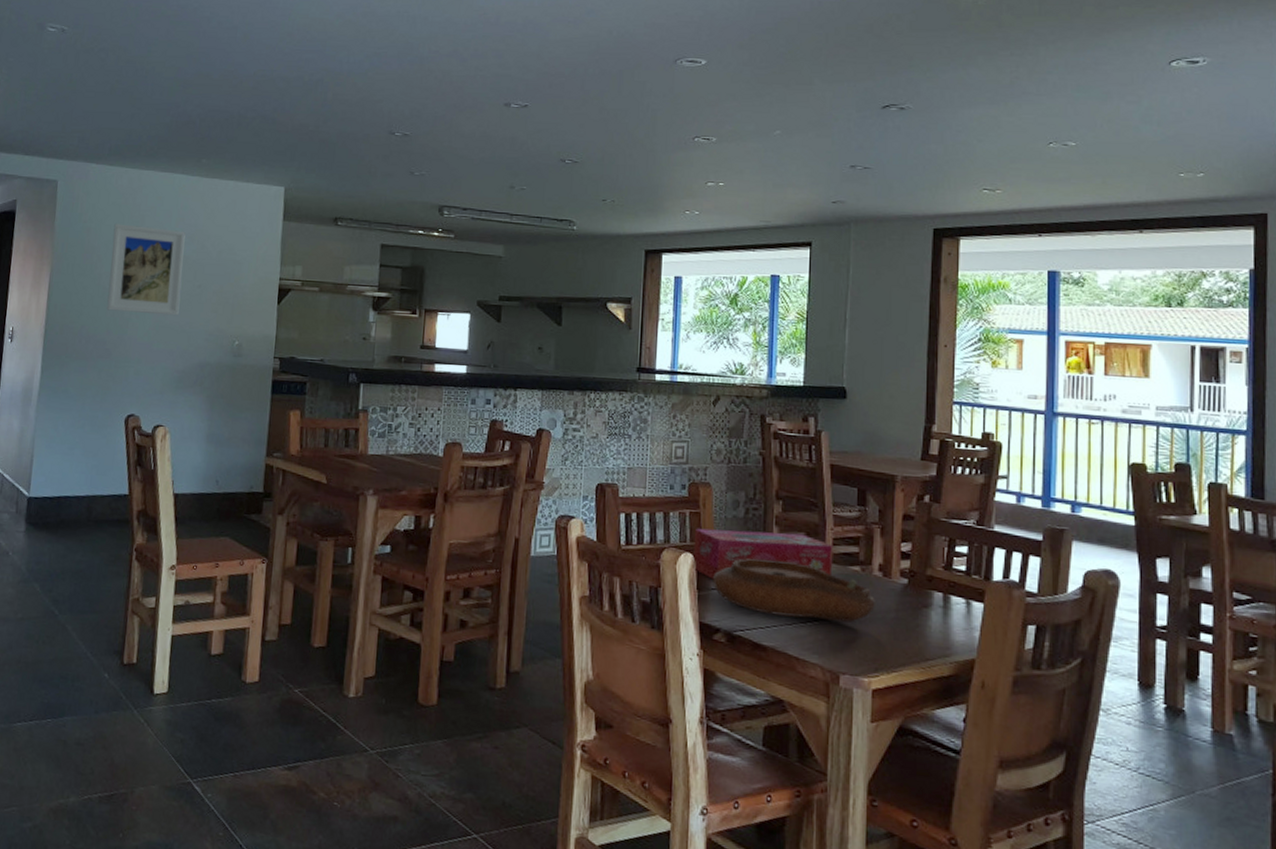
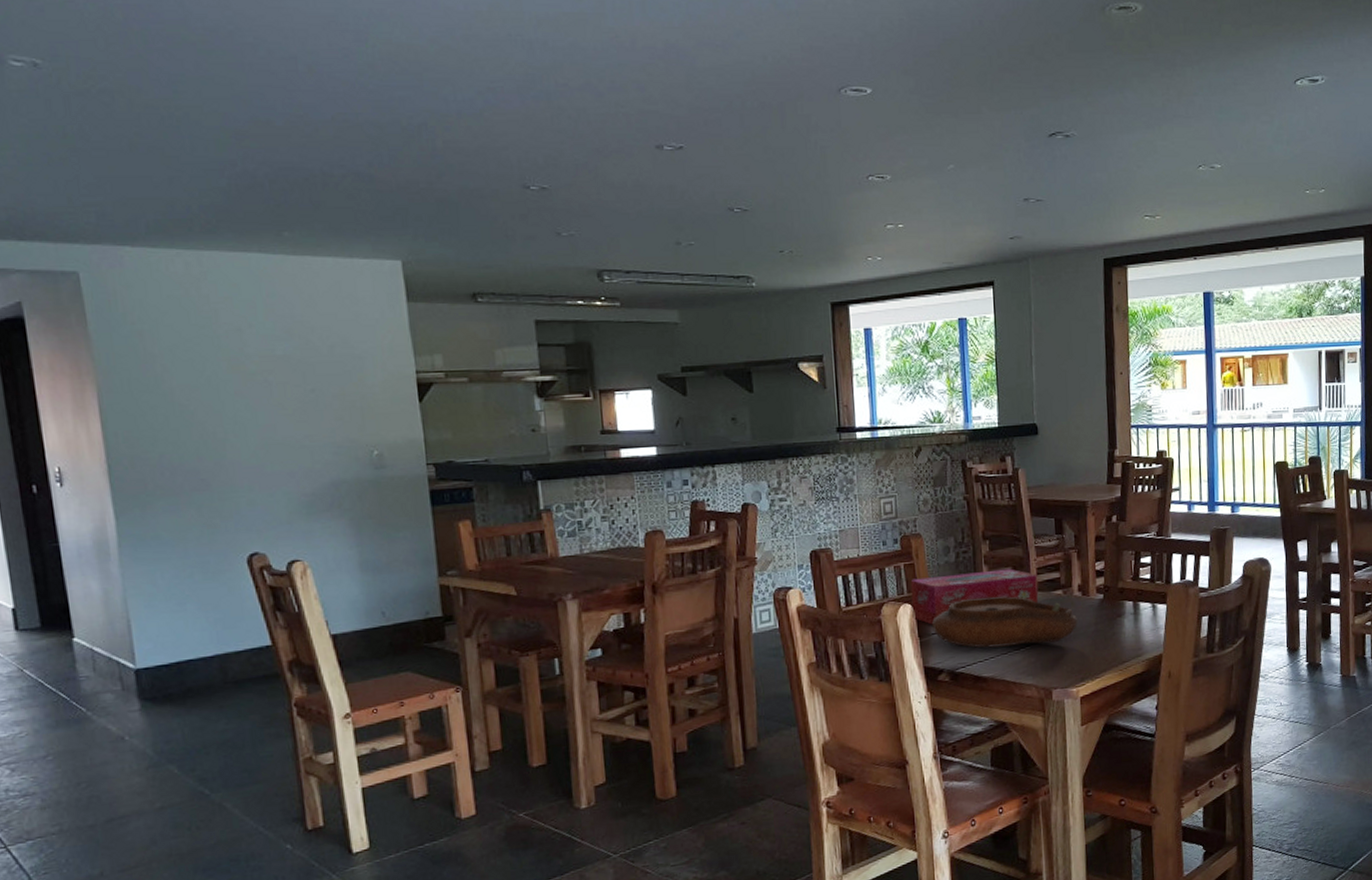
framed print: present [106,223,186,316] -> none [176,322,292,432]

